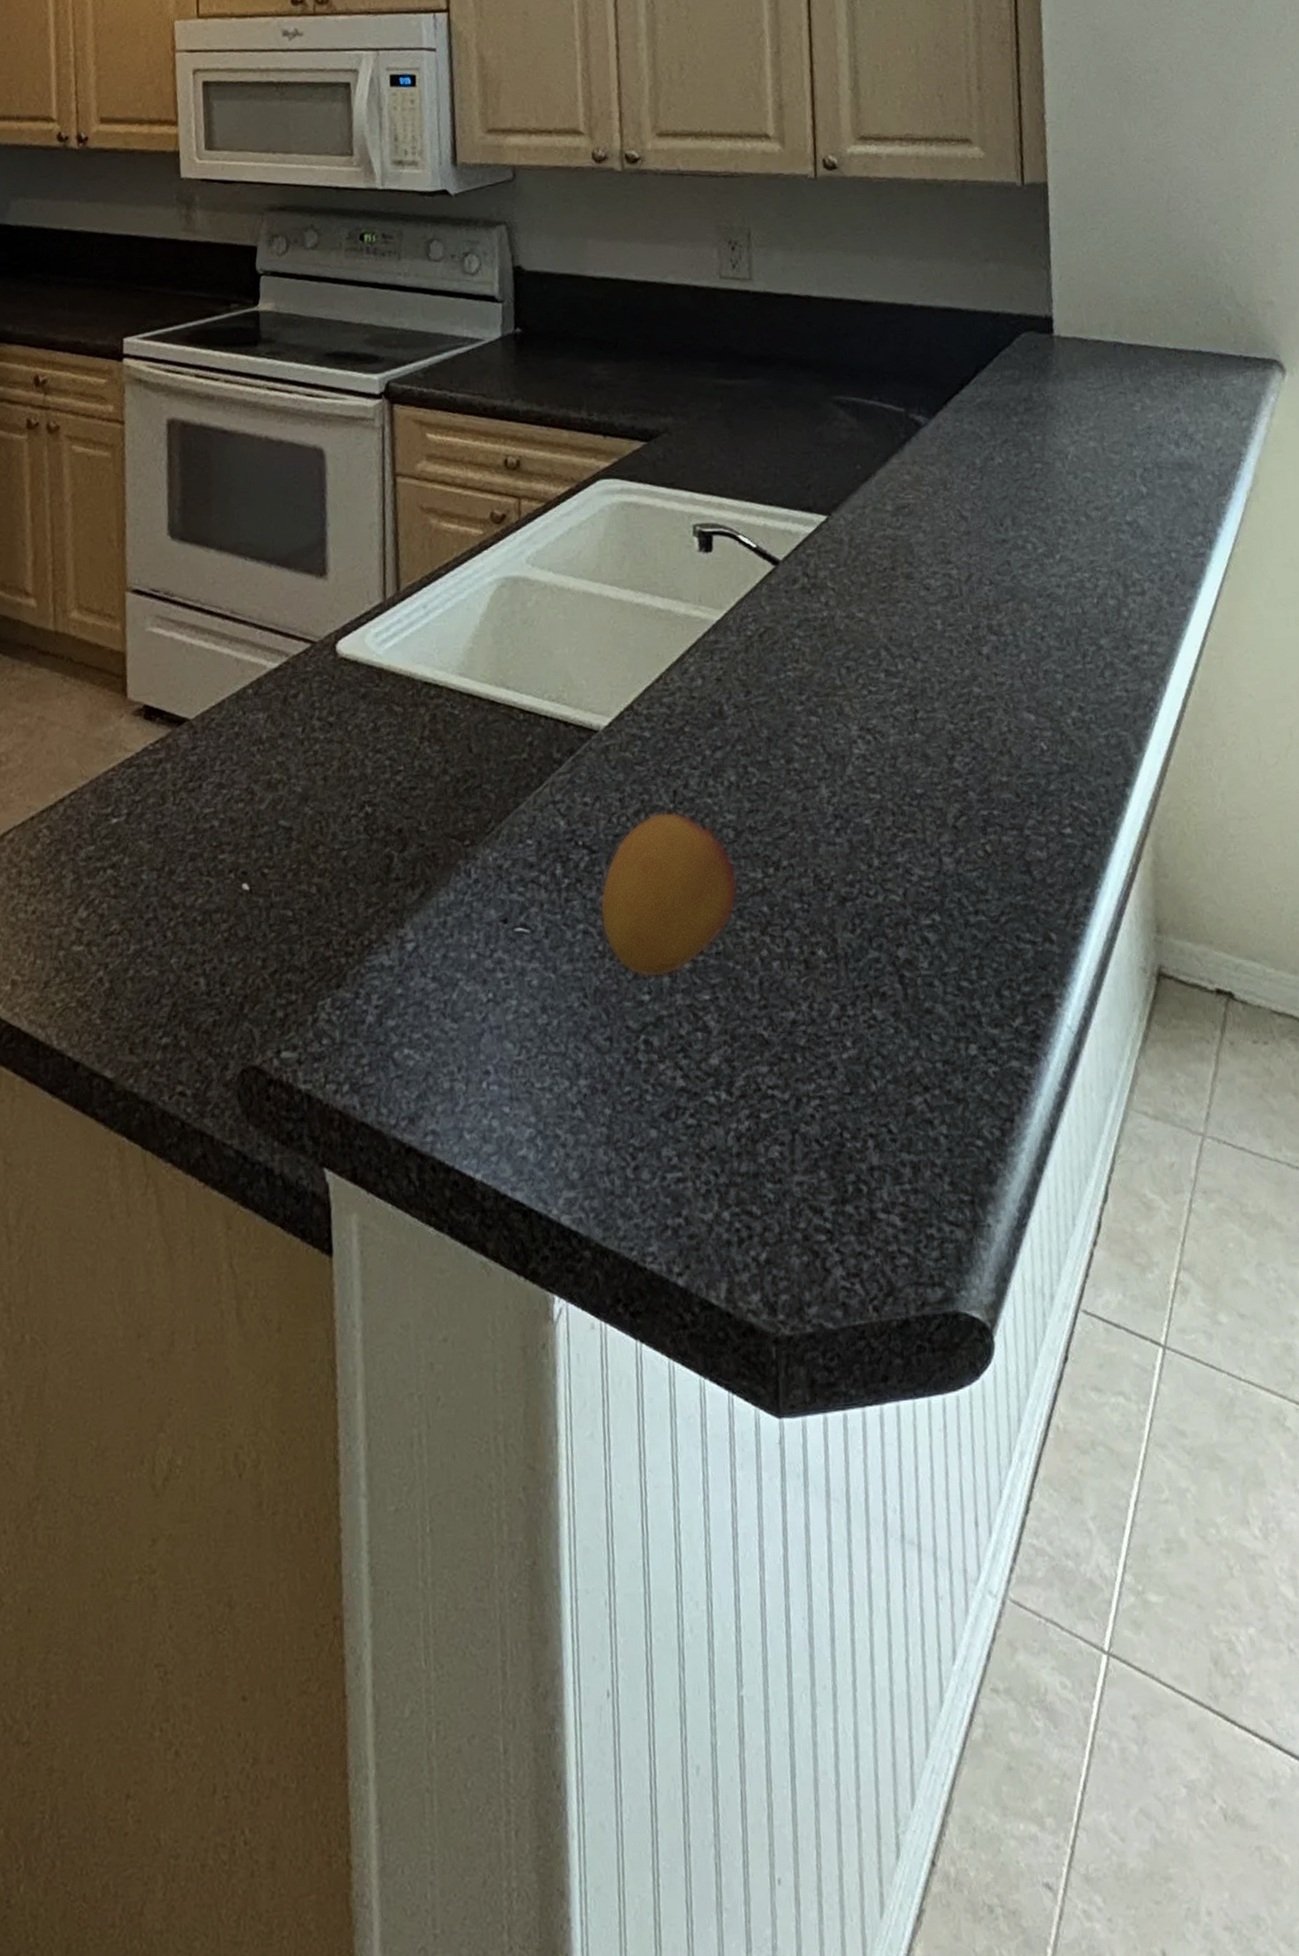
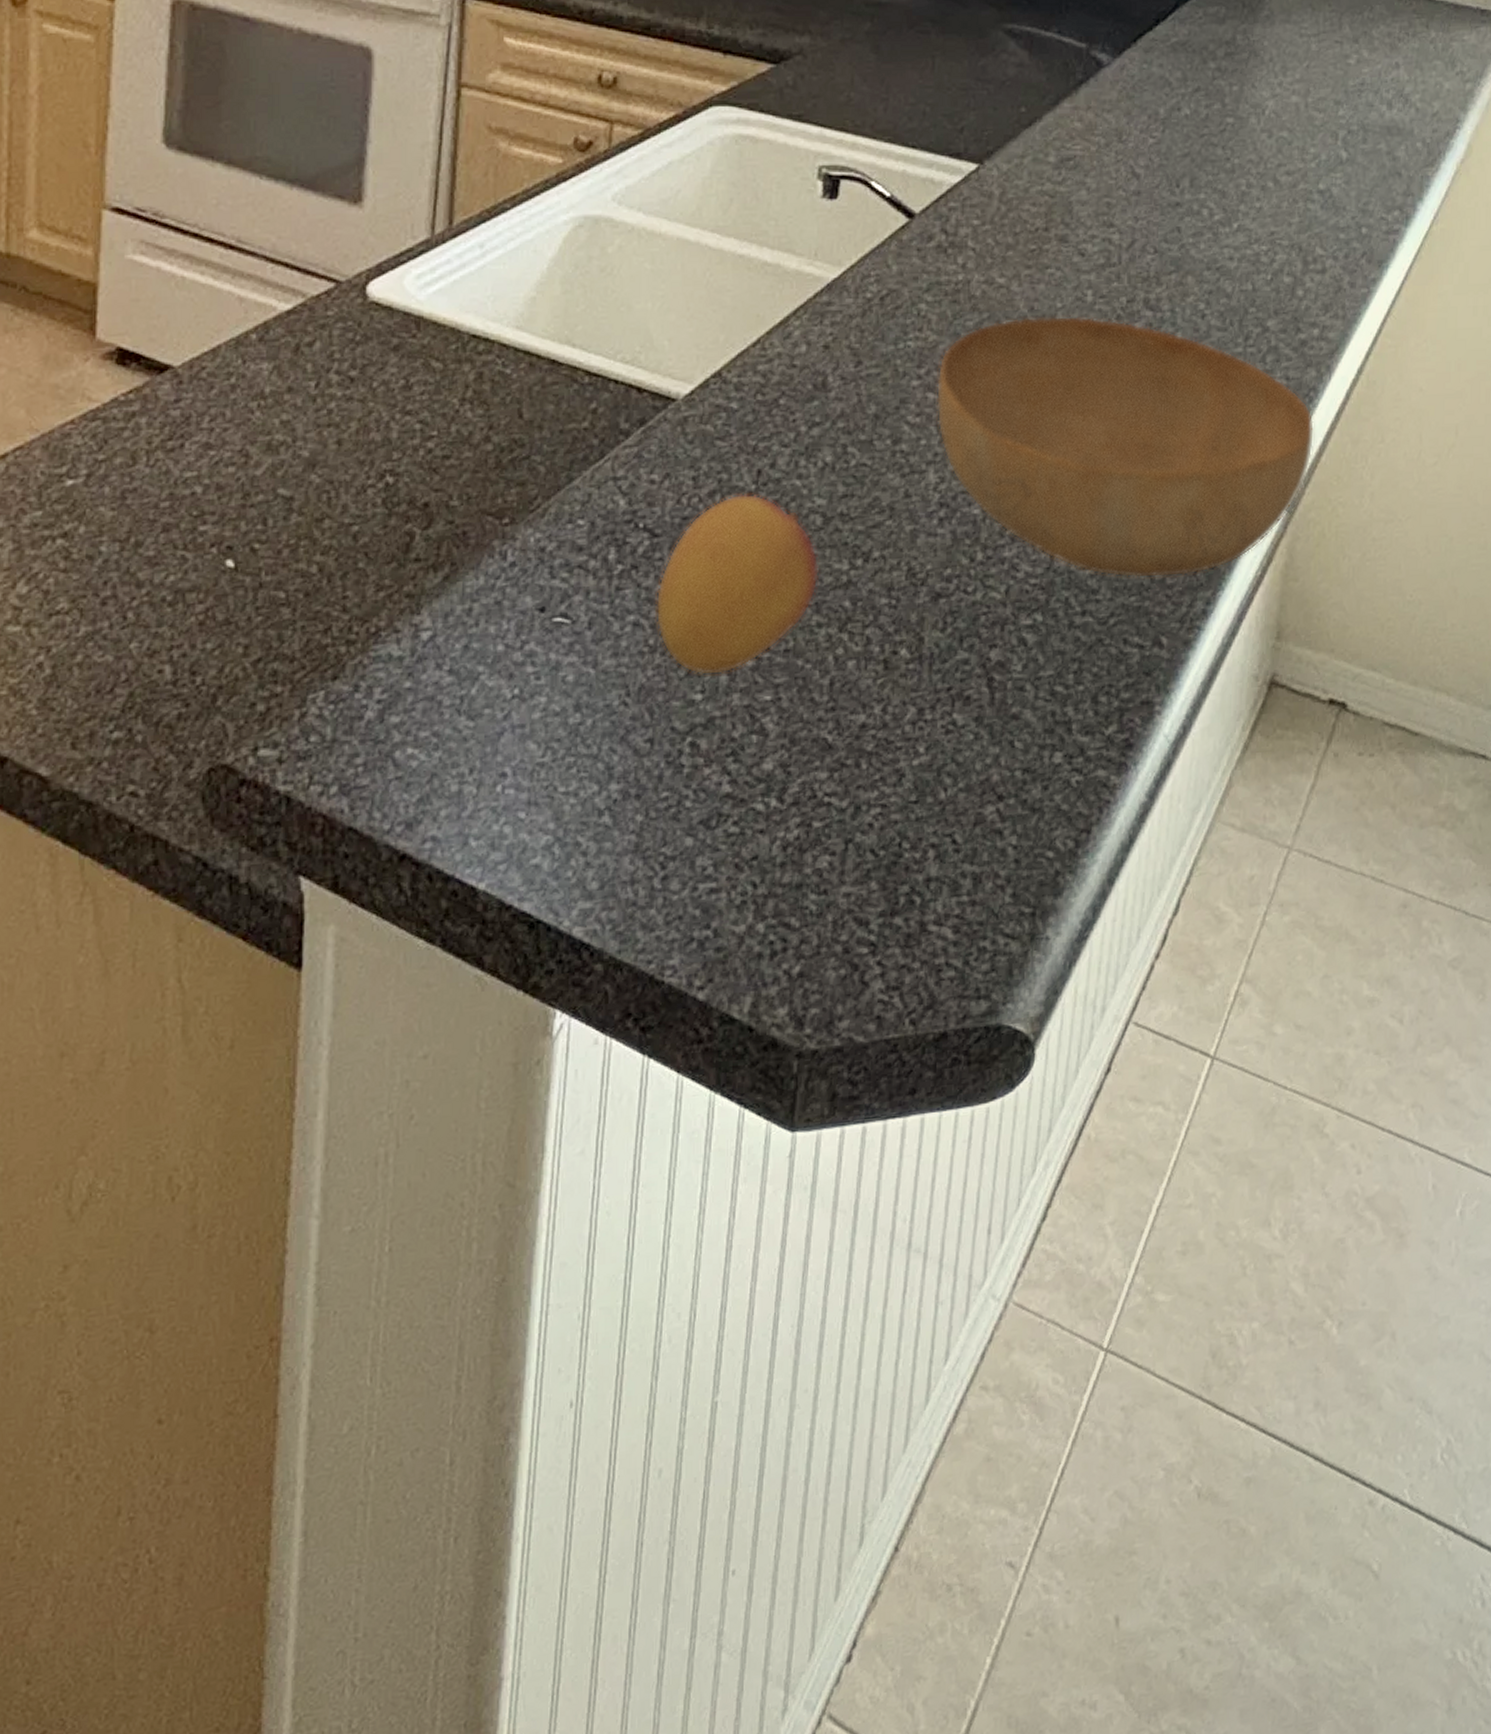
bowl: none [816,643,1162,879] -> present [935,315,1315,579]

